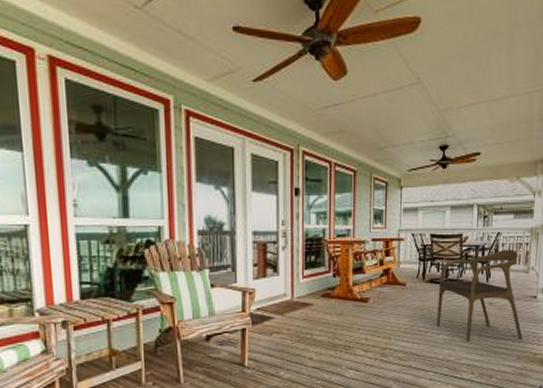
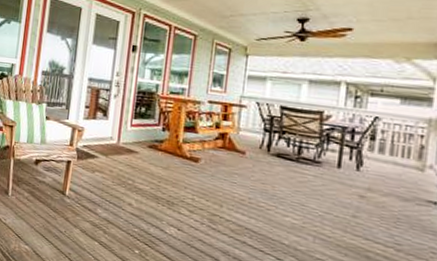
chair: present [437,250,523,341] -> none [283,137,413,252]

